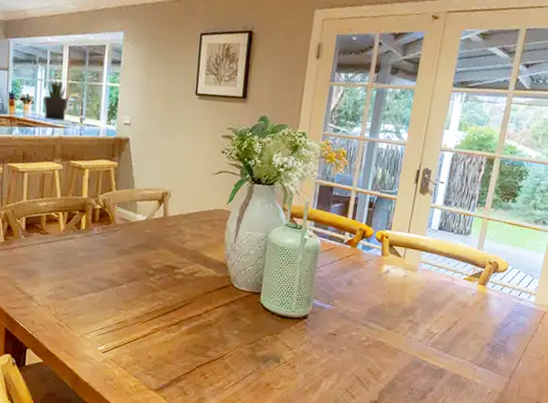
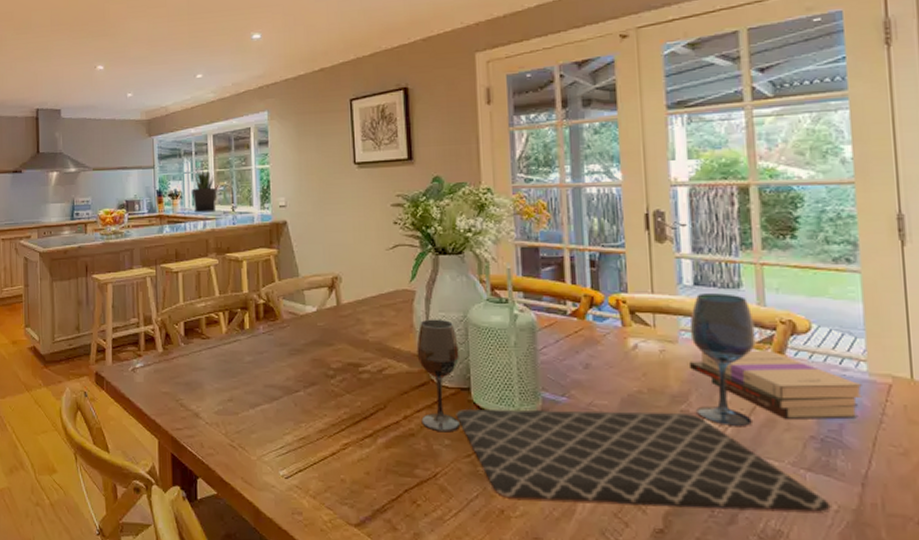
wine glass: none [218,235,258,325] -> present [416,319,461,433]
placemat: none [246,308,487,393] -> present [456,408,831,511]
wineglass: none [418,236,472,334] -> present [689,293,756,426]
books: none [420,279,528,333] -> present [688,350,863,420]

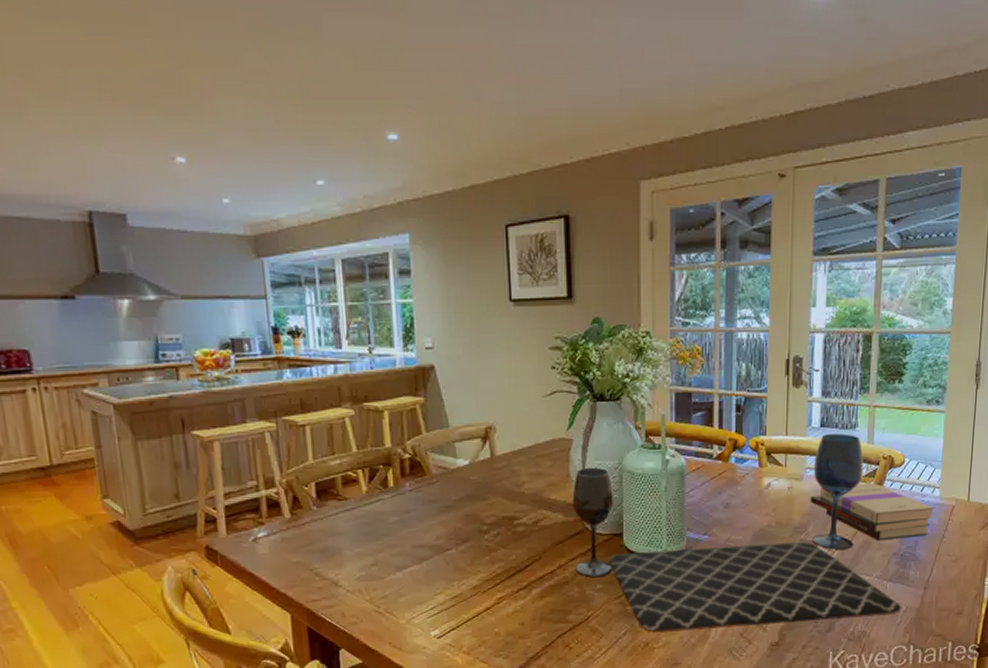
planter: present [192,169,217,213] -> none [318,301,350,355]

